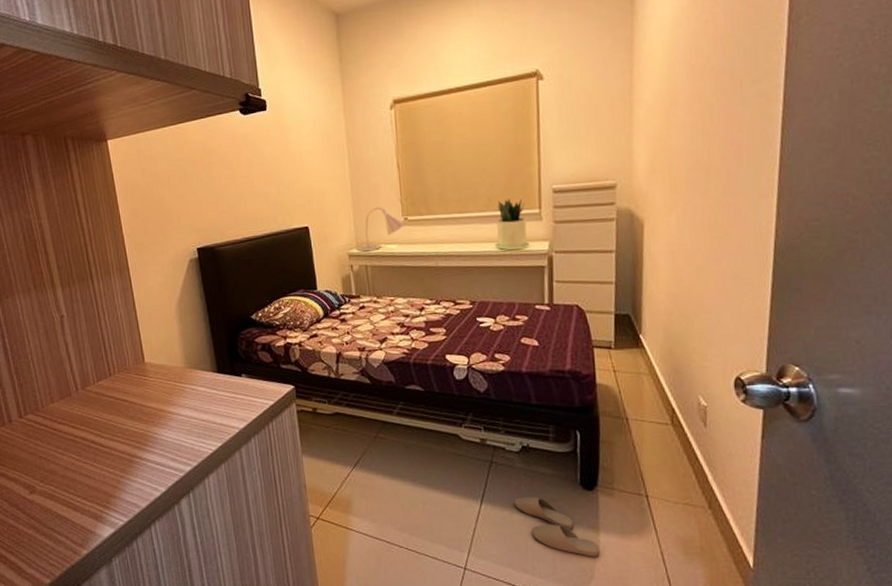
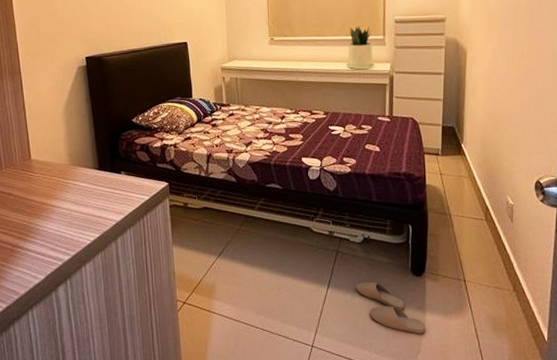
table lamp: present [355,207,405,252] -> none [227,28,271,66]

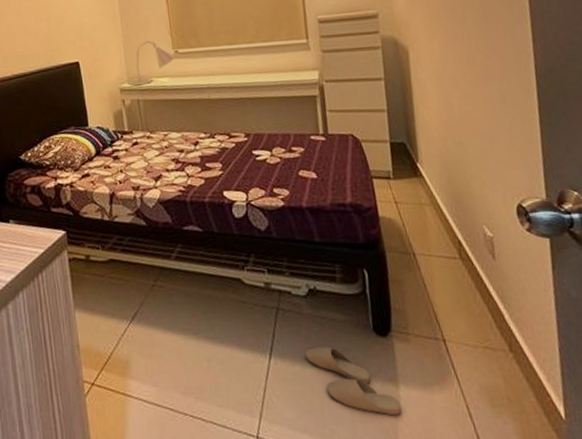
table lamp: none [227,28,271,66] -> present [126,40,176,86]
planter: present [346,26,375,70] -> none [265,30,300,81]

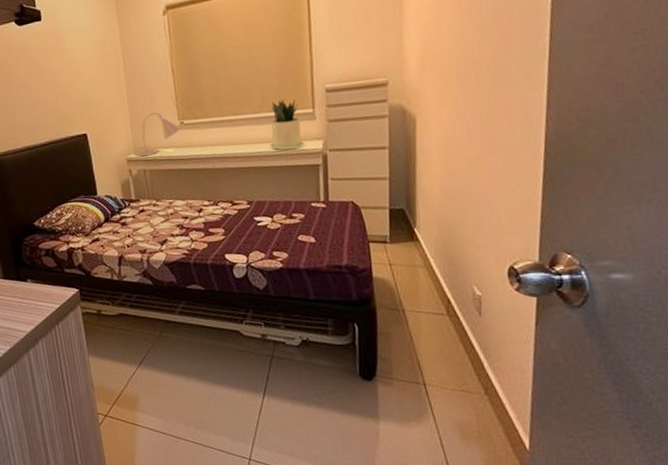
planter: none [265,30,300,81] -> present [269,99,304,150]
slippers: present [304,347,402,416] -> none [294,388,380,445]

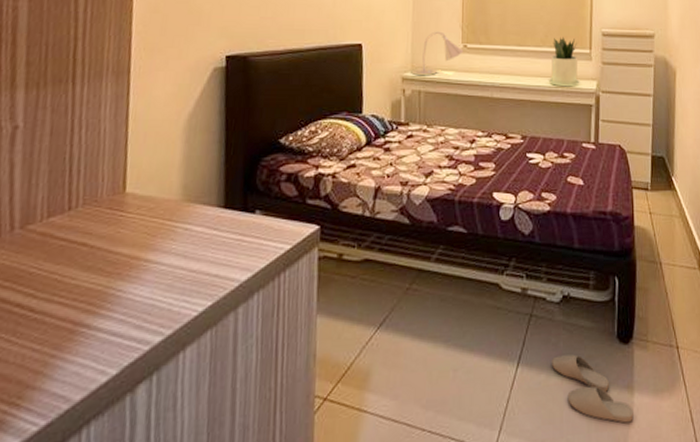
slippers: none [294,388,380,445] -> present [551,354,634,424]

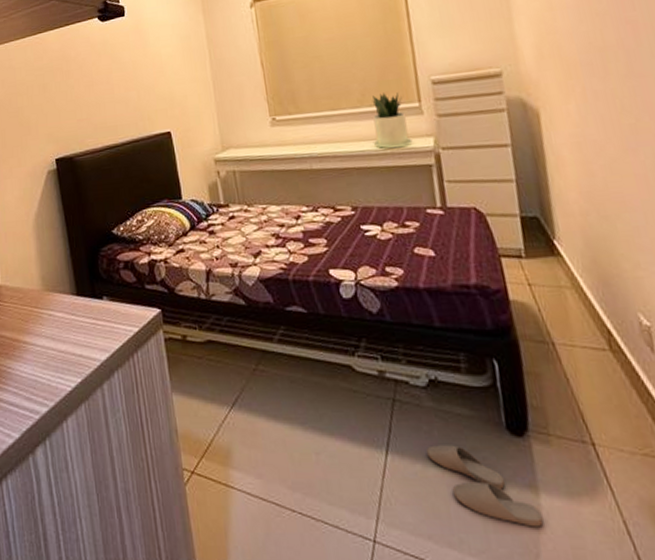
table lamp: present [410,31,464,76] -> none [221,107,273,156]

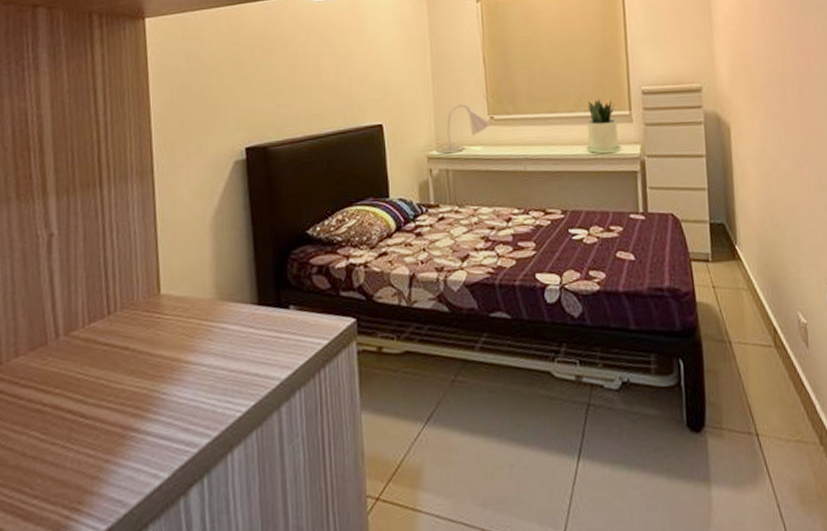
table lamp: none [221,107,273,156] -> present [435,104,491,154]
slippers: present [425,445,544,527] -> none [614,445,713,520]

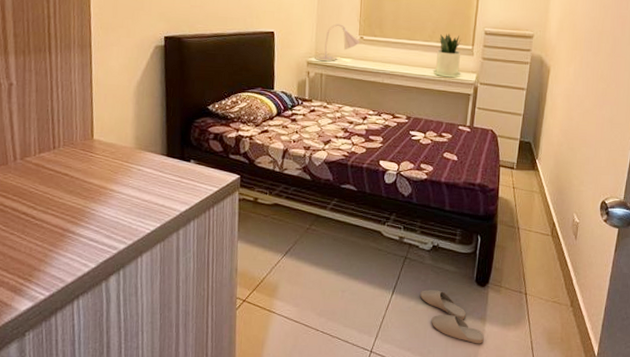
slippers: none [614,445,713,520] -> present [419,290,484,344]

